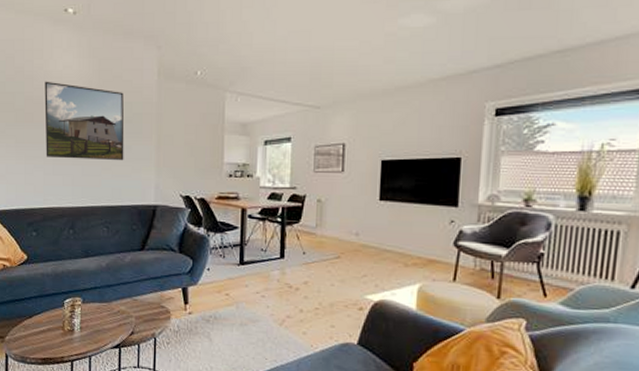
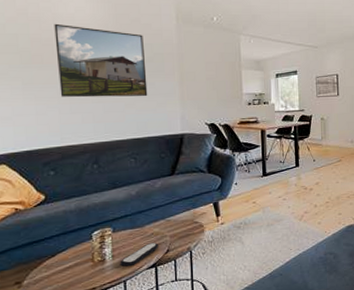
remote control: none [87,321,125,343] -> present [120,243,159,267]

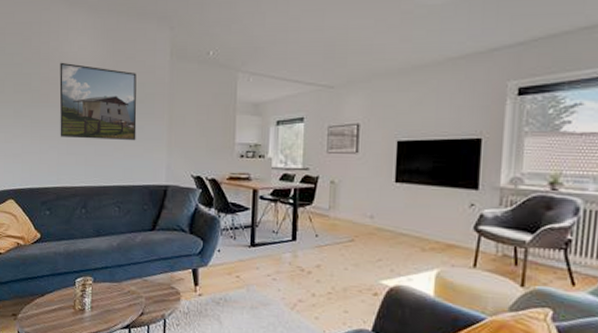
remote control: present [120,243,159,267] -> none [97,301,135,323]

